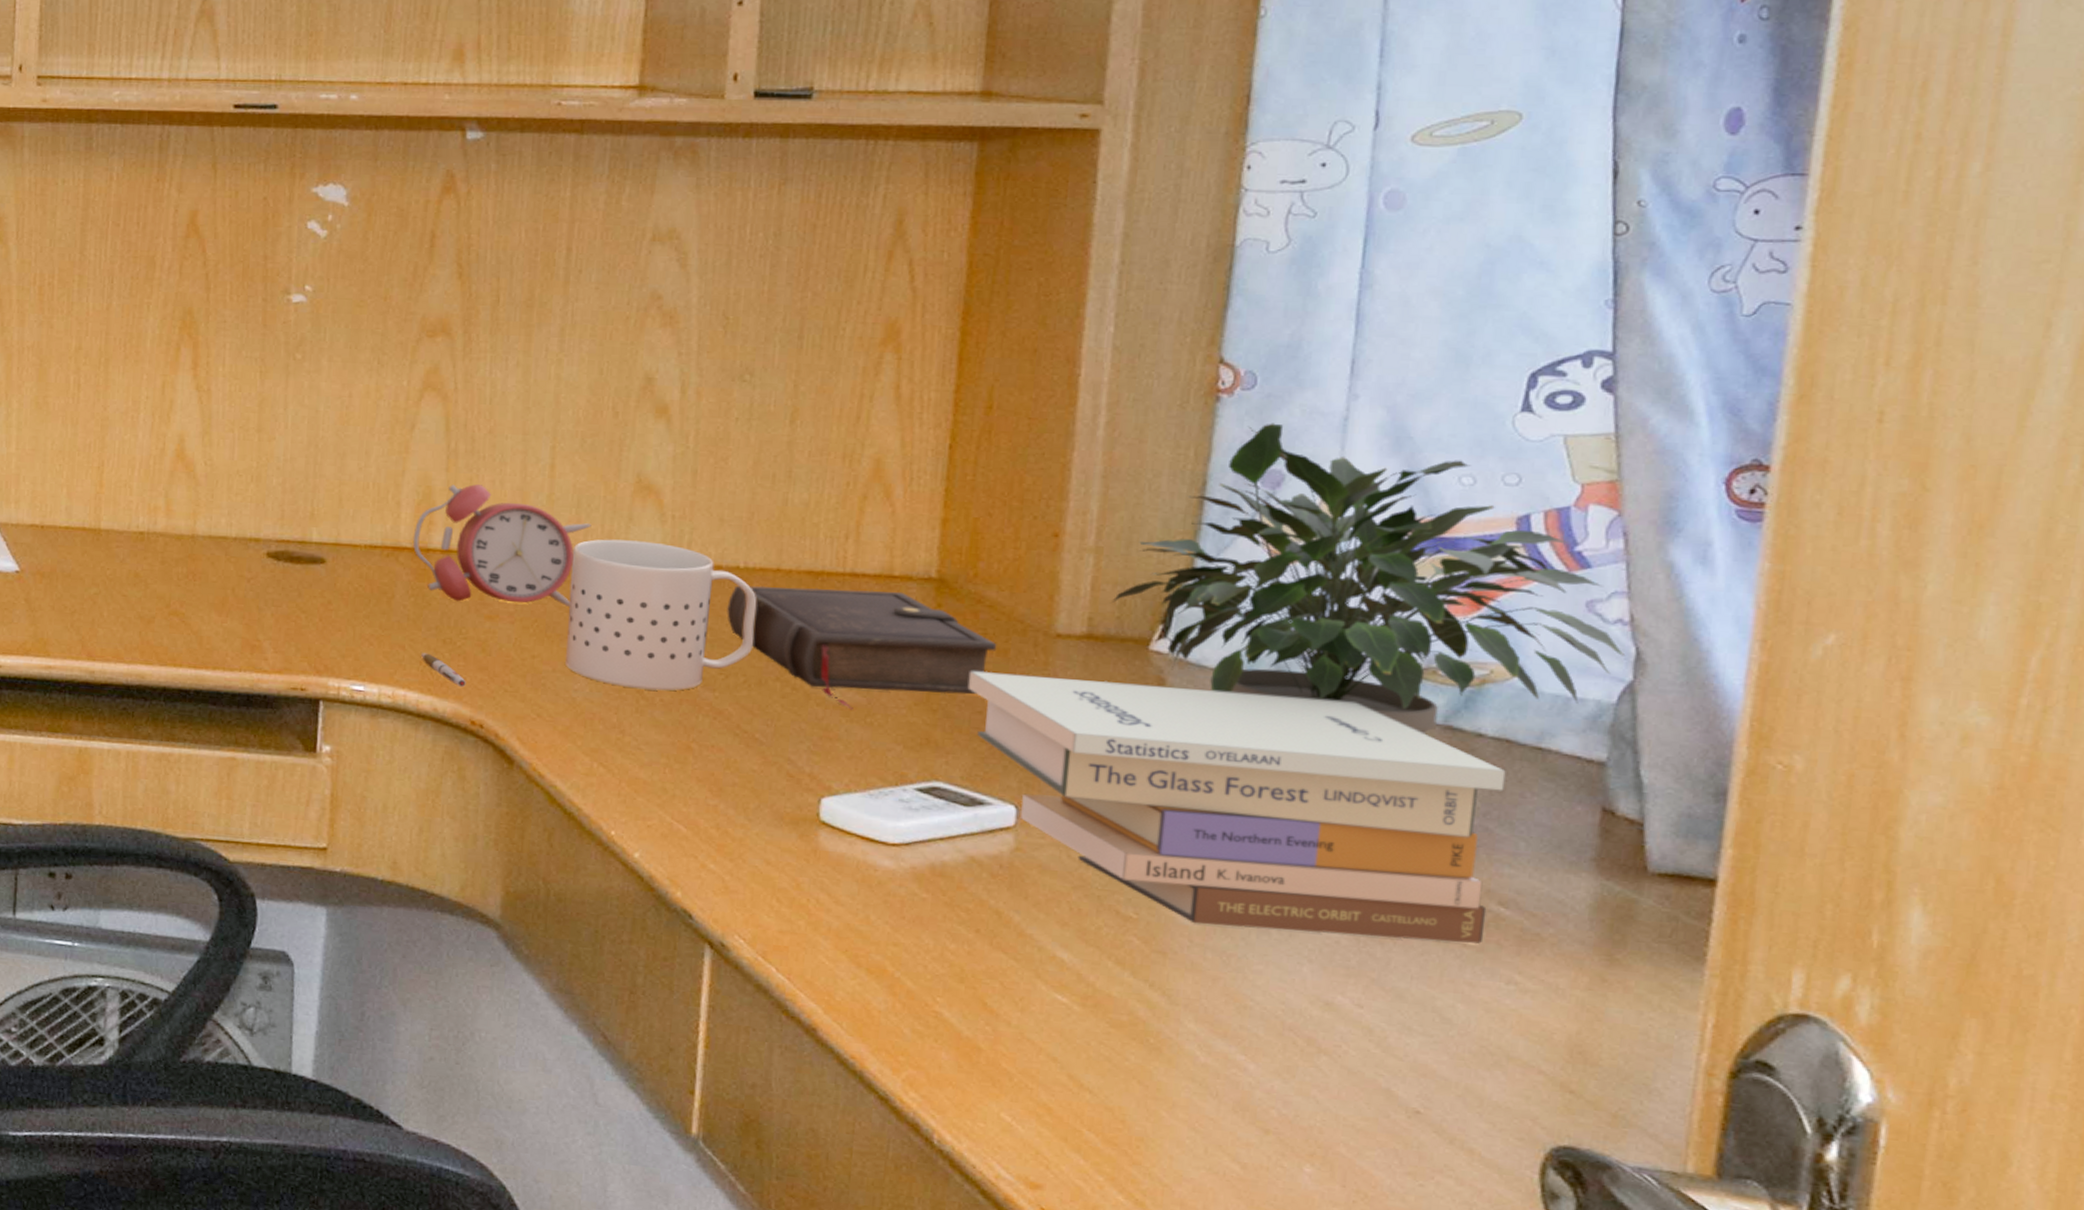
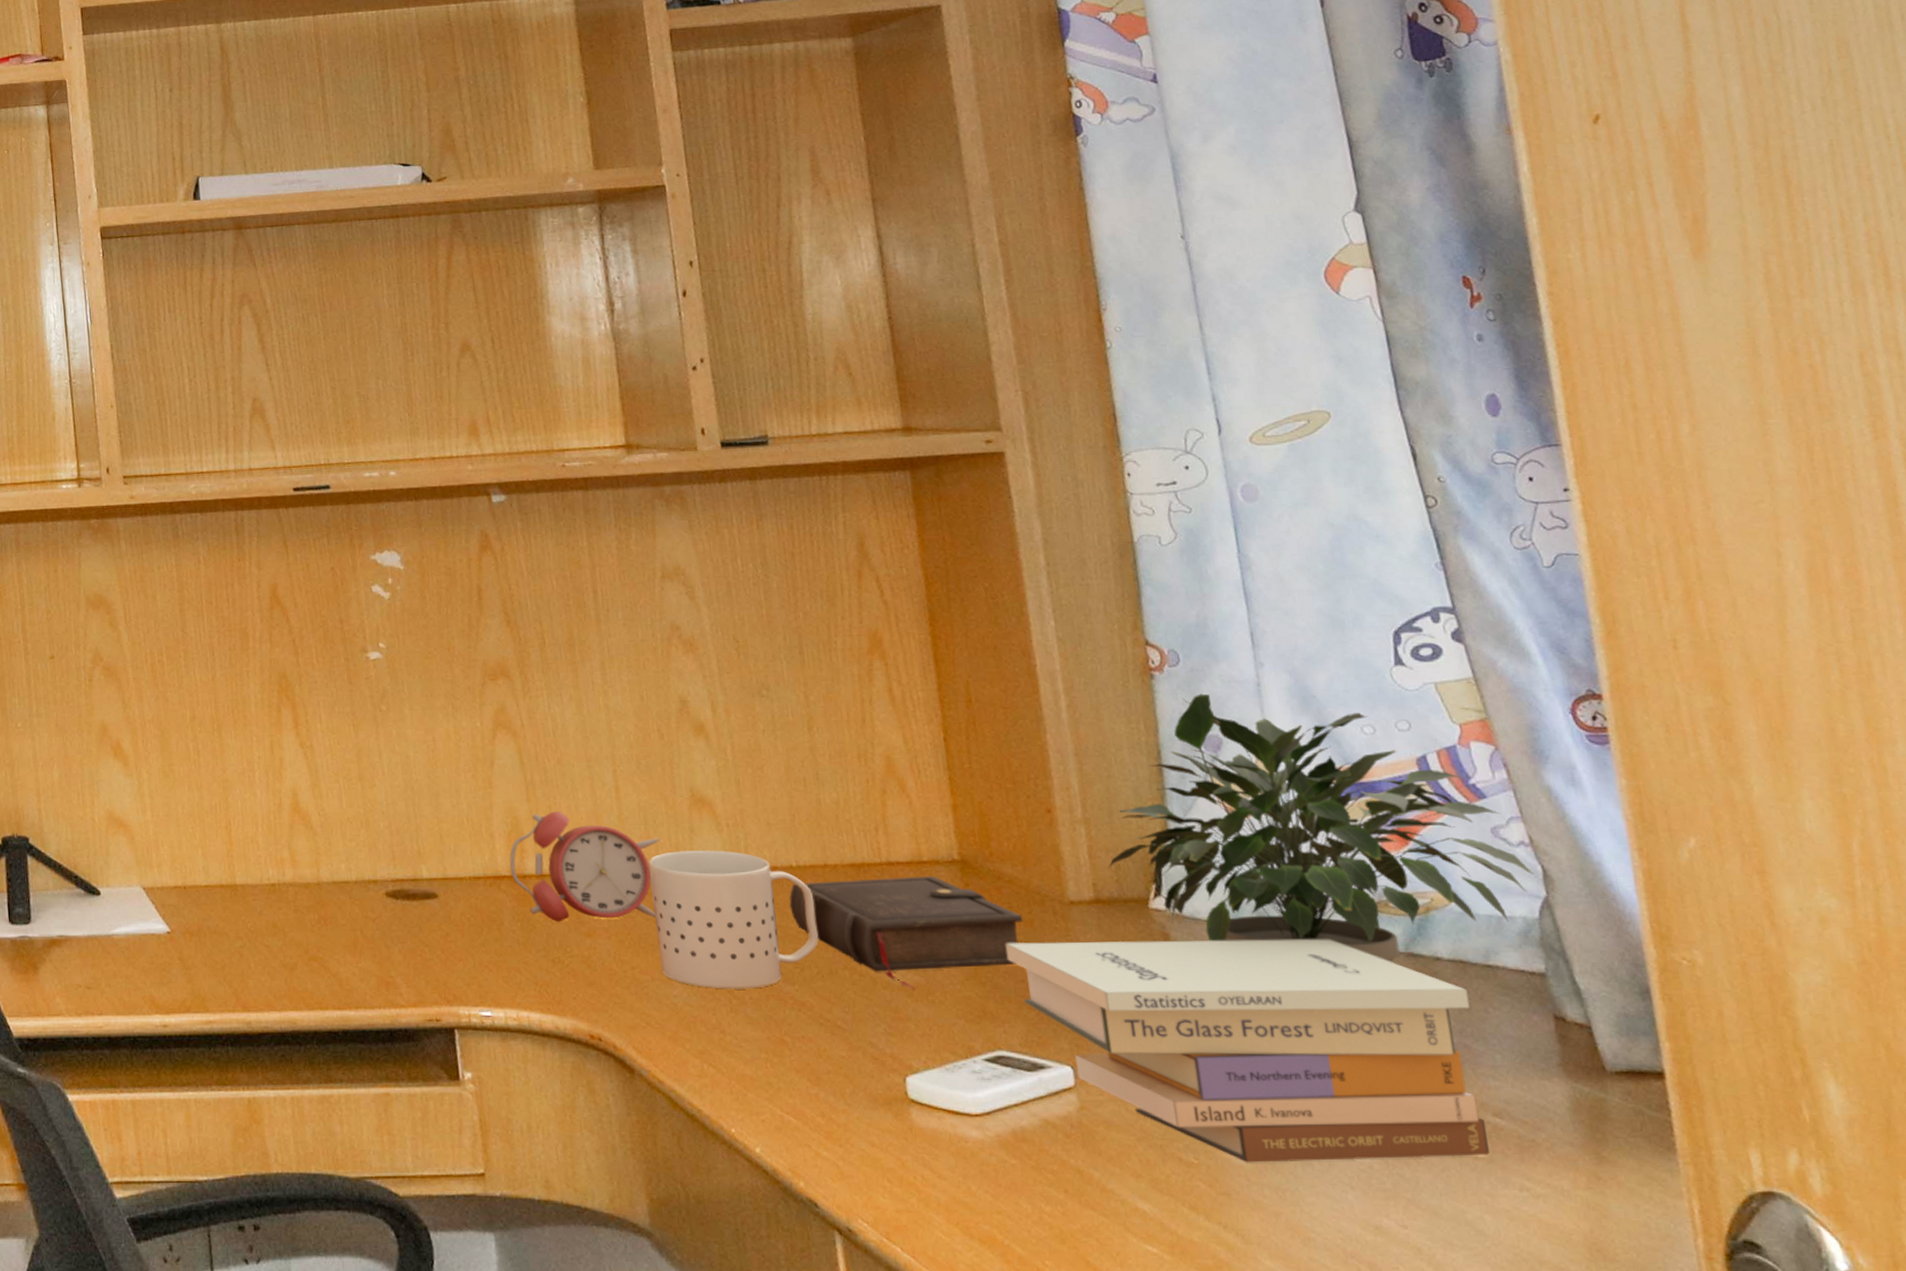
pen: present [421,653,466,688] -> none [536,974,580,1004]

